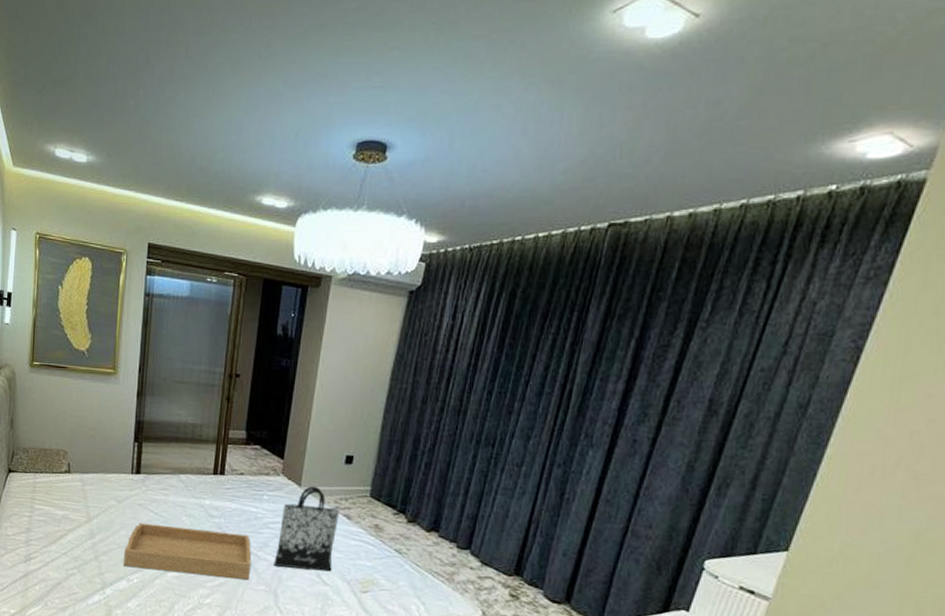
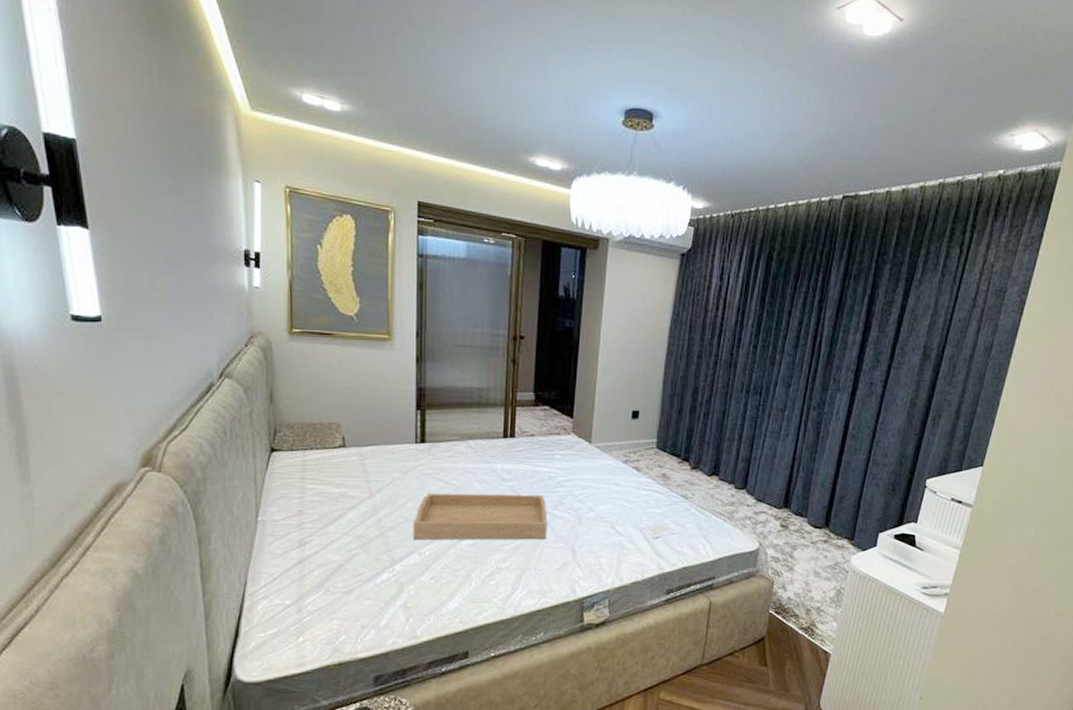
tote bag: present [273,485,339,572] -> none [569,442,629,522]

